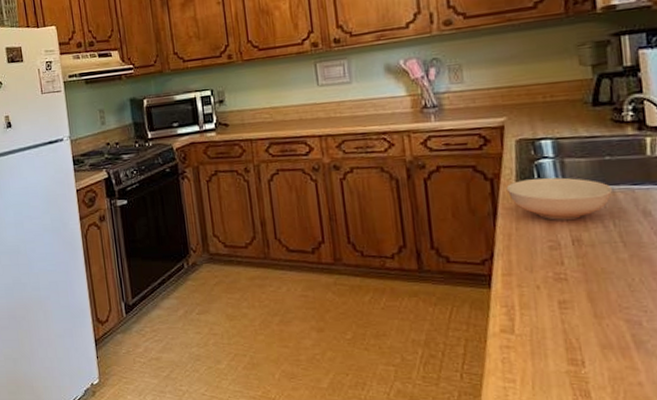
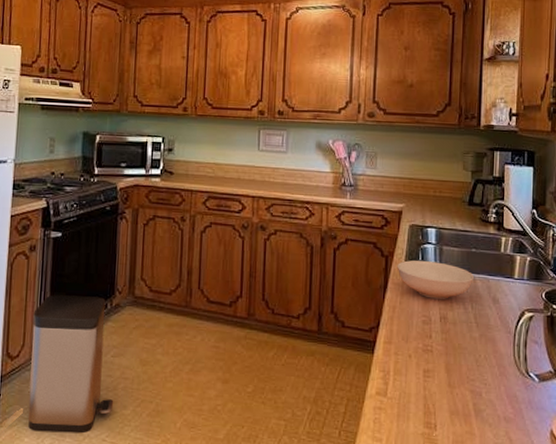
pedal bin: none [114,258,207,389] -> present [28,295,114,434]

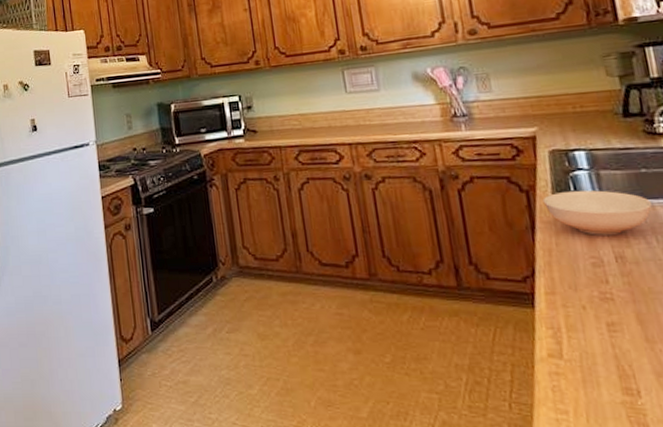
pedal bin: present [28,295,114,434] -> none [139,270,238,417]

